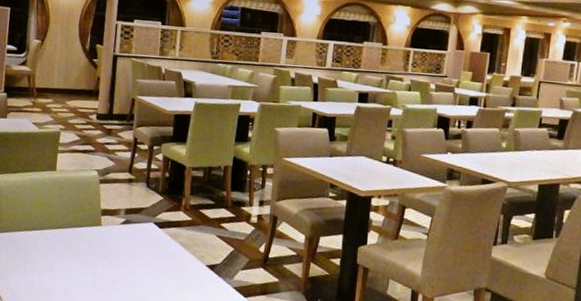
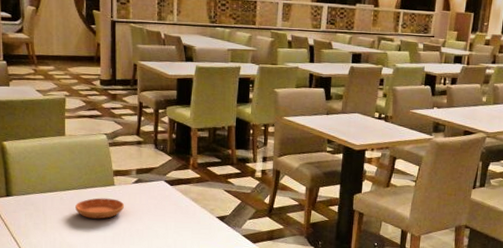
saucer: none [58,238,110,262] -> present [75,198,125,219]

